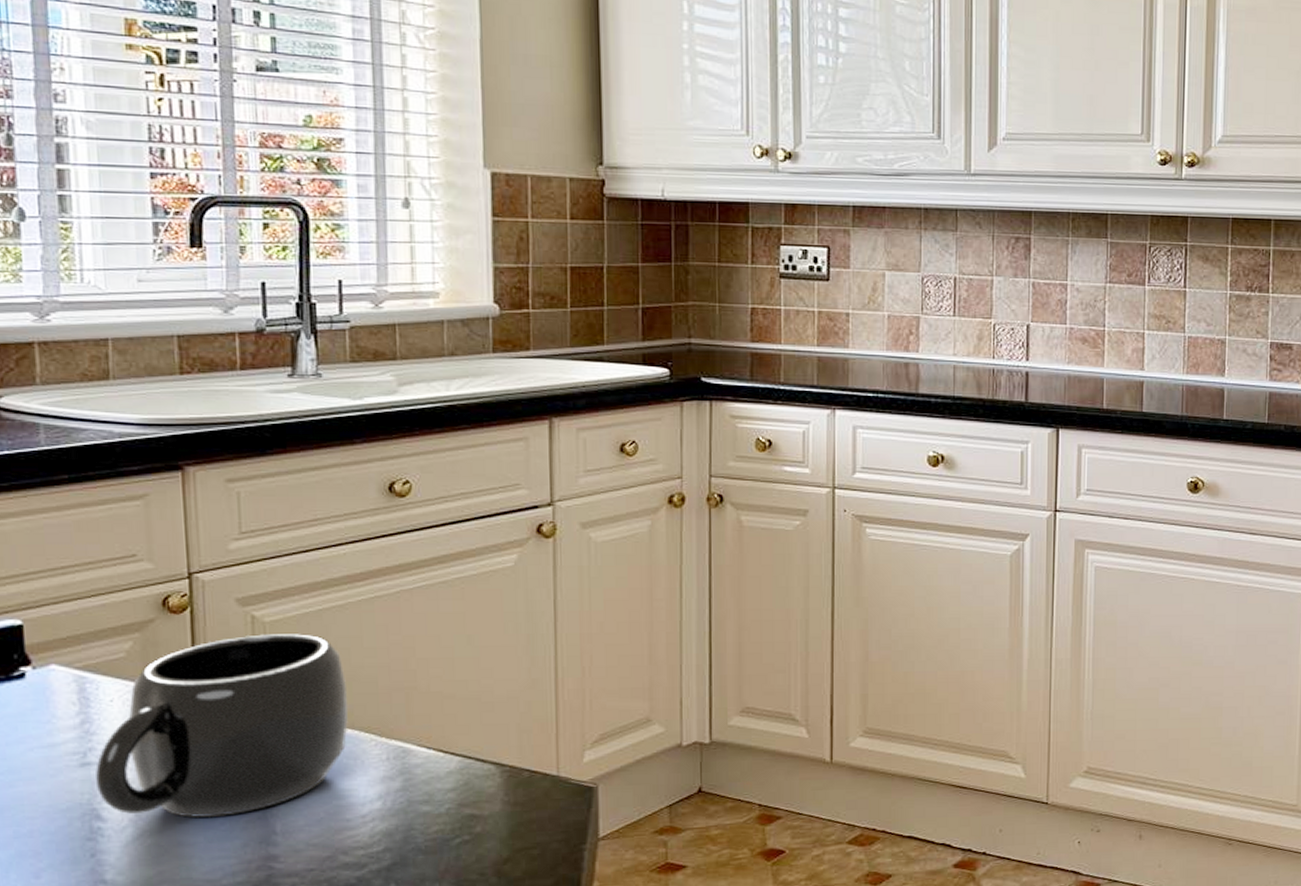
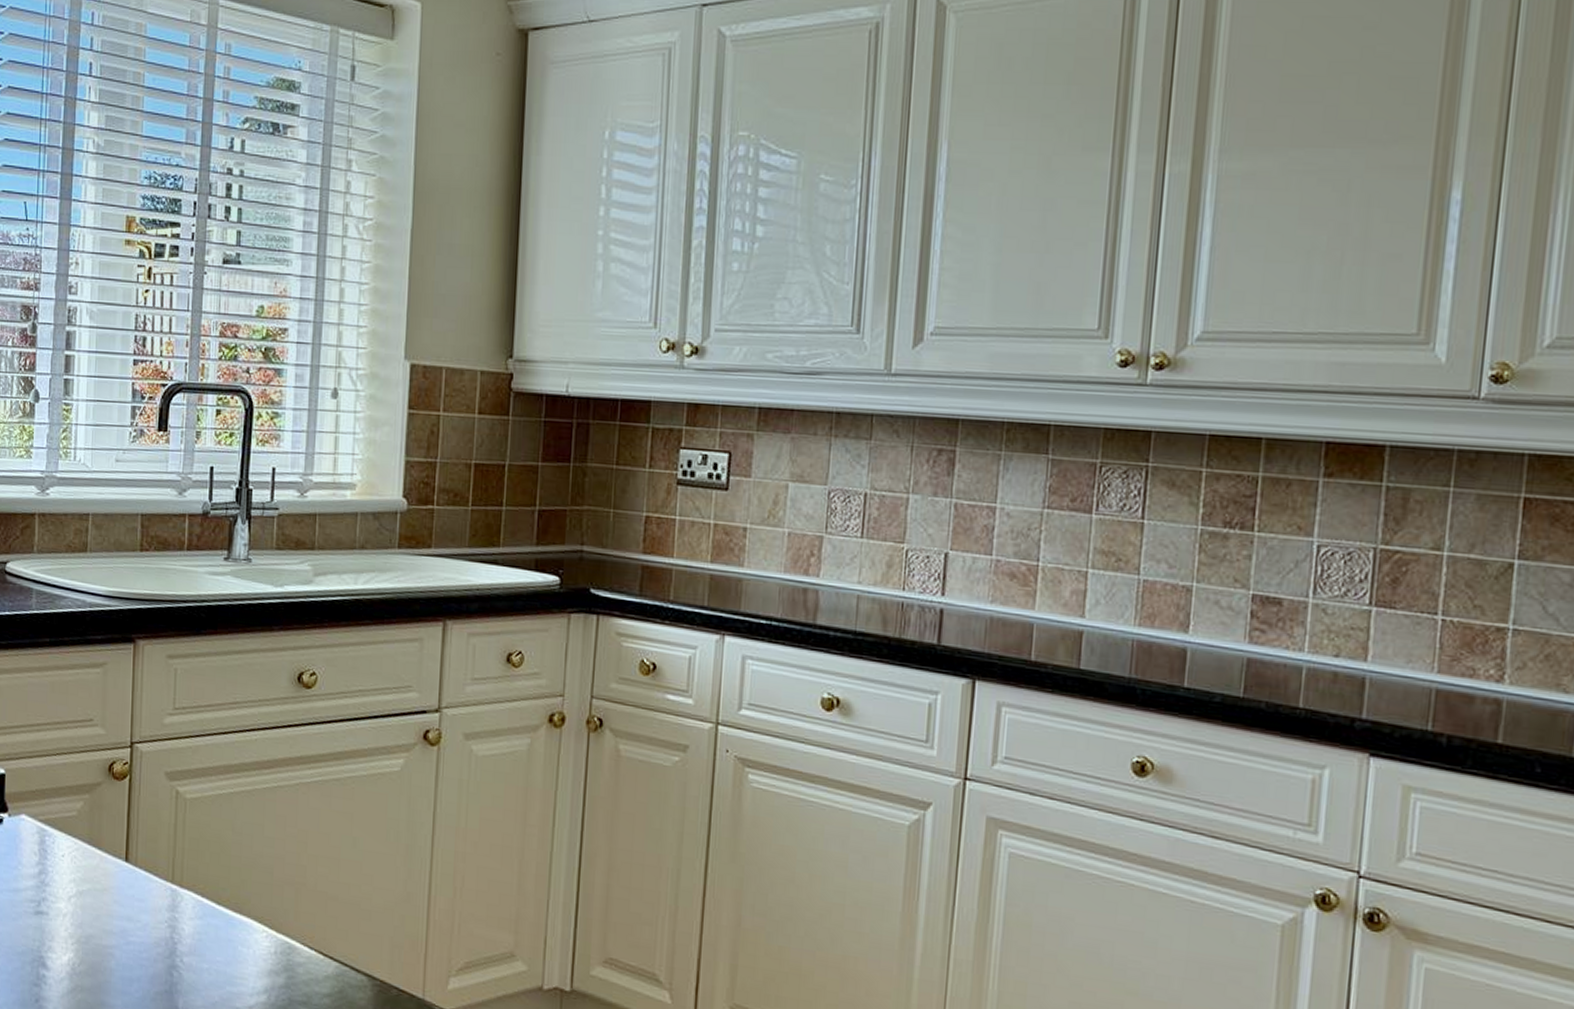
mug: present [94,634,348,818] -> none [44,809,247,984]

